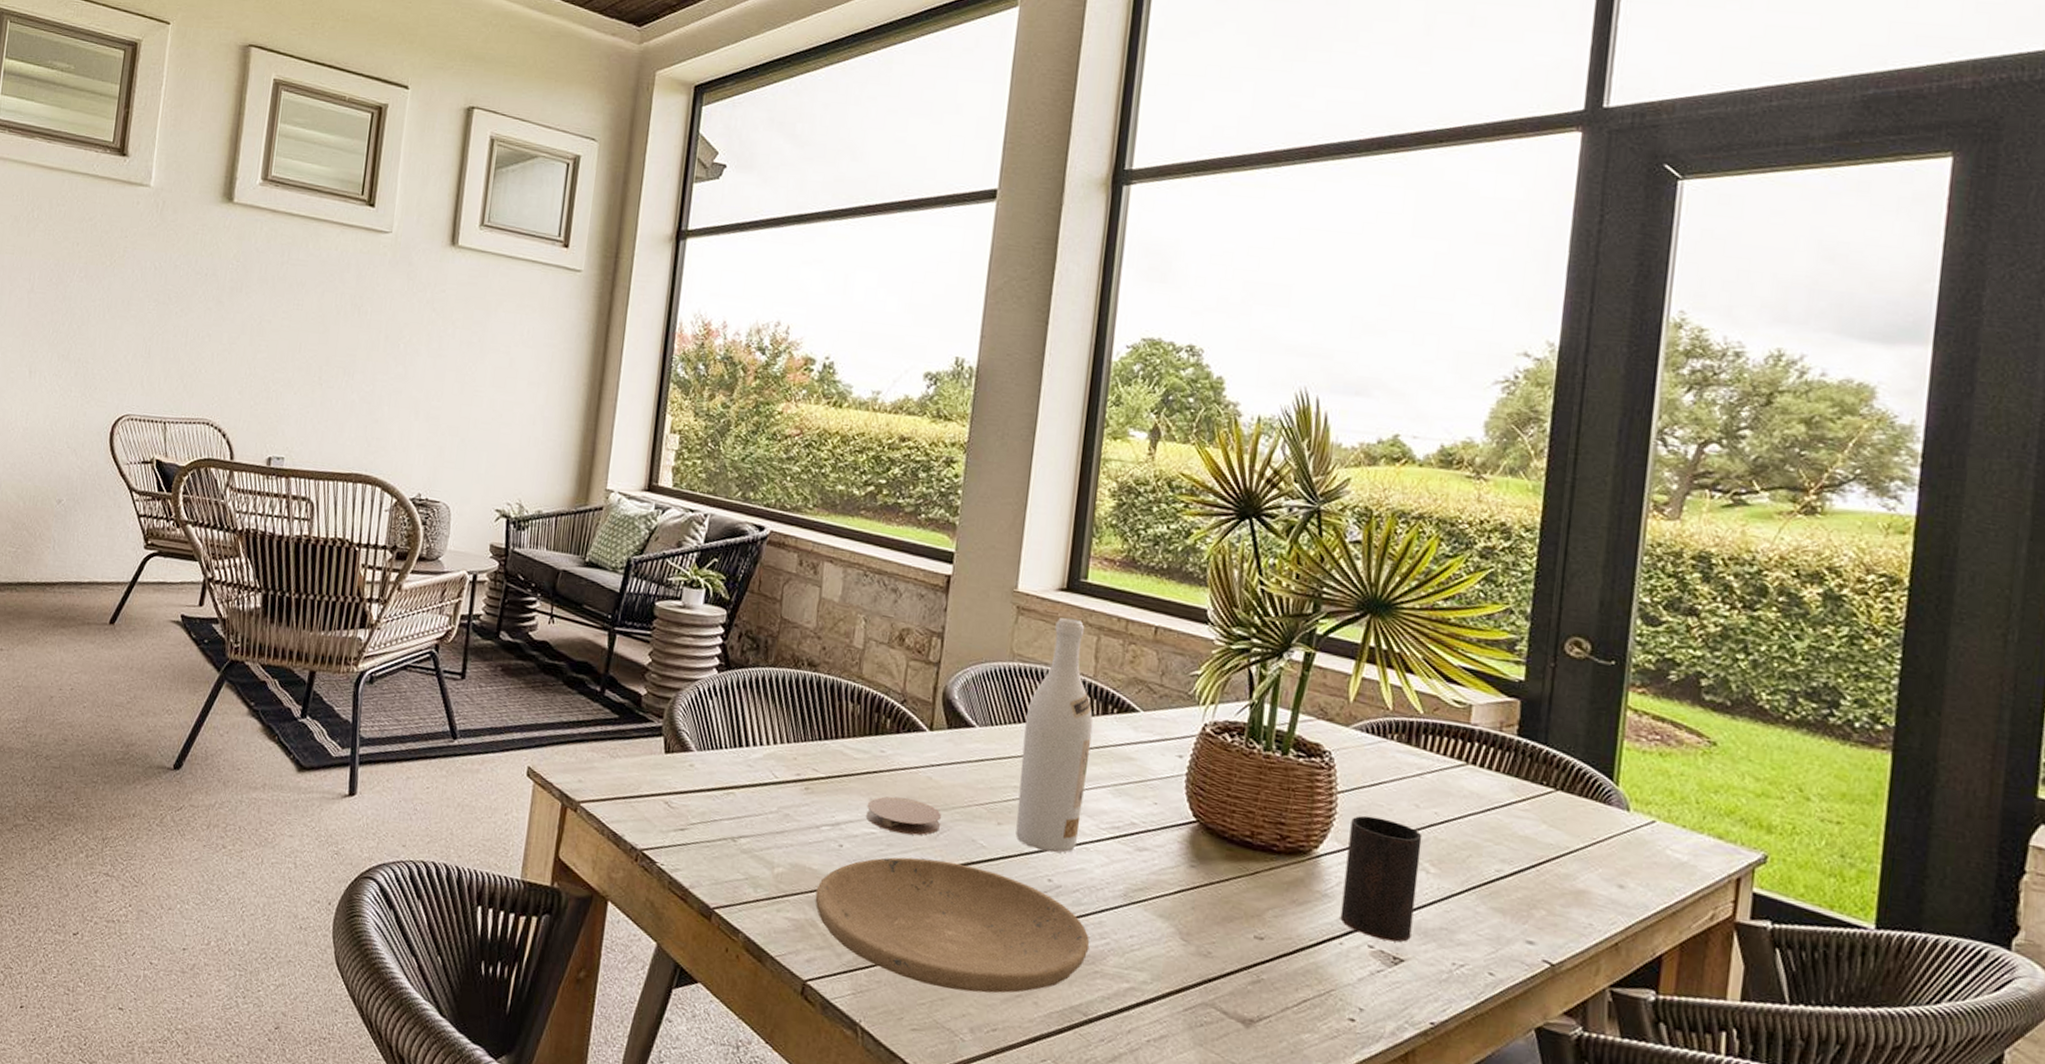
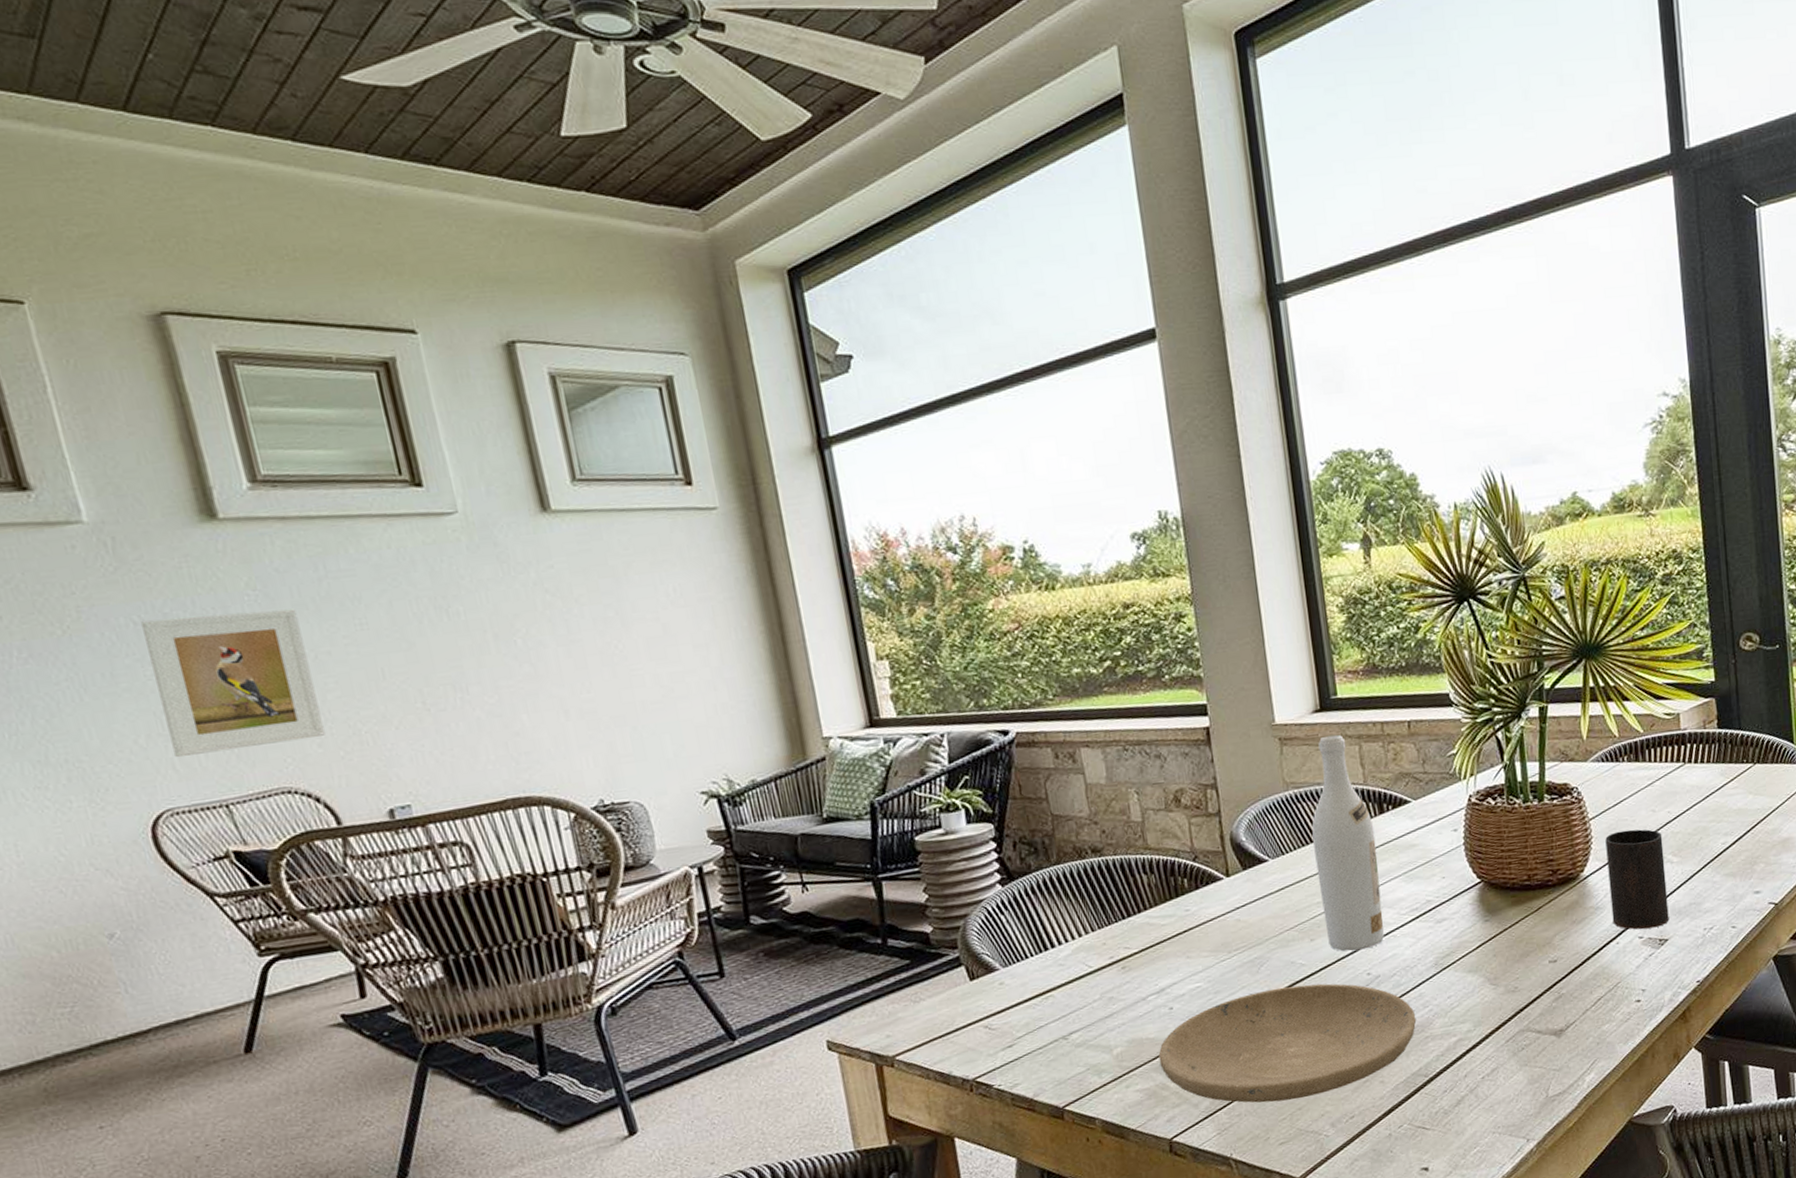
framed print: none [146,267,259,386] -> present [141,609,325,758]
coaster: present [865,796,941,836] -> none [1185,943,1260,980]

